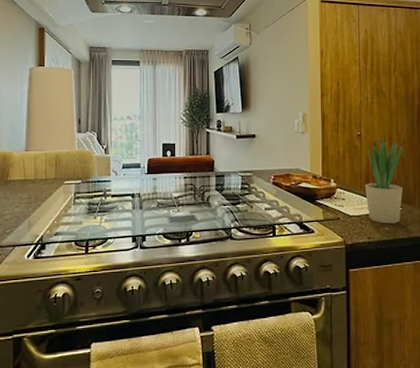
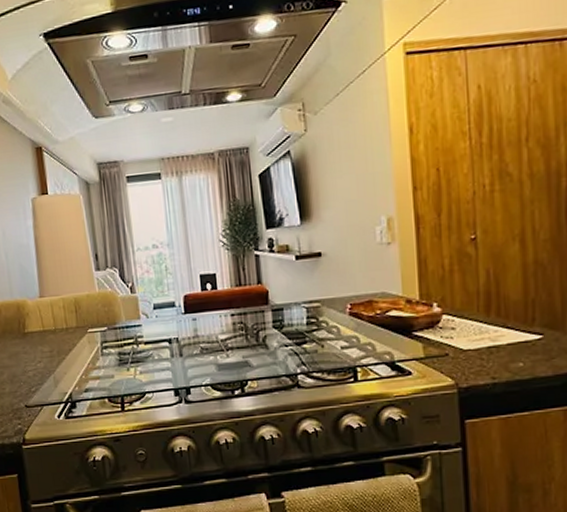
potted plant: present [364,128,404,224] -> none [484,227,545,359]

